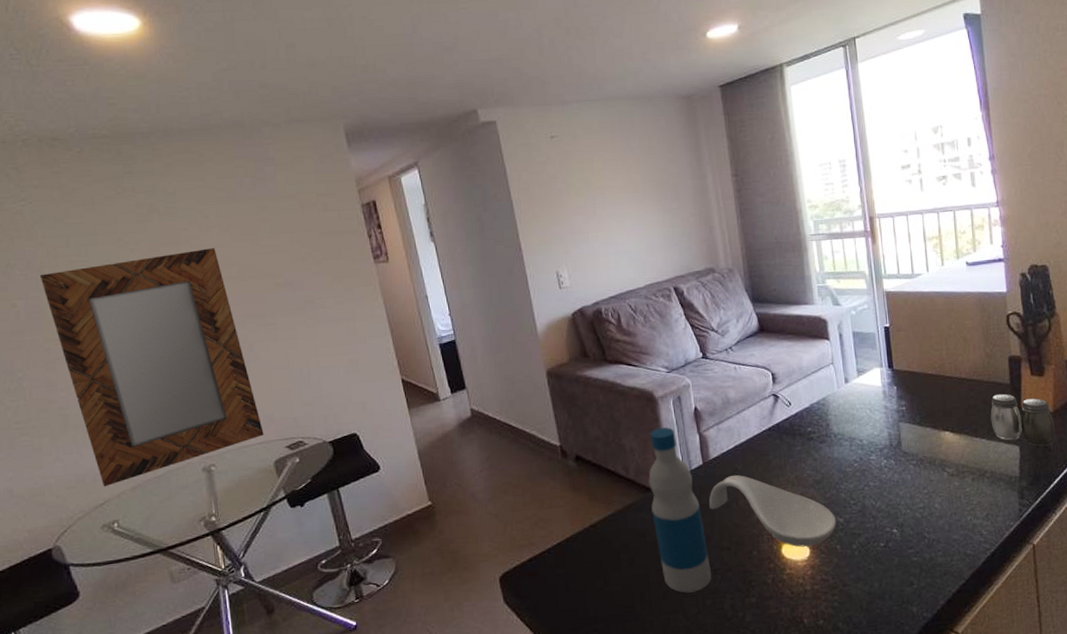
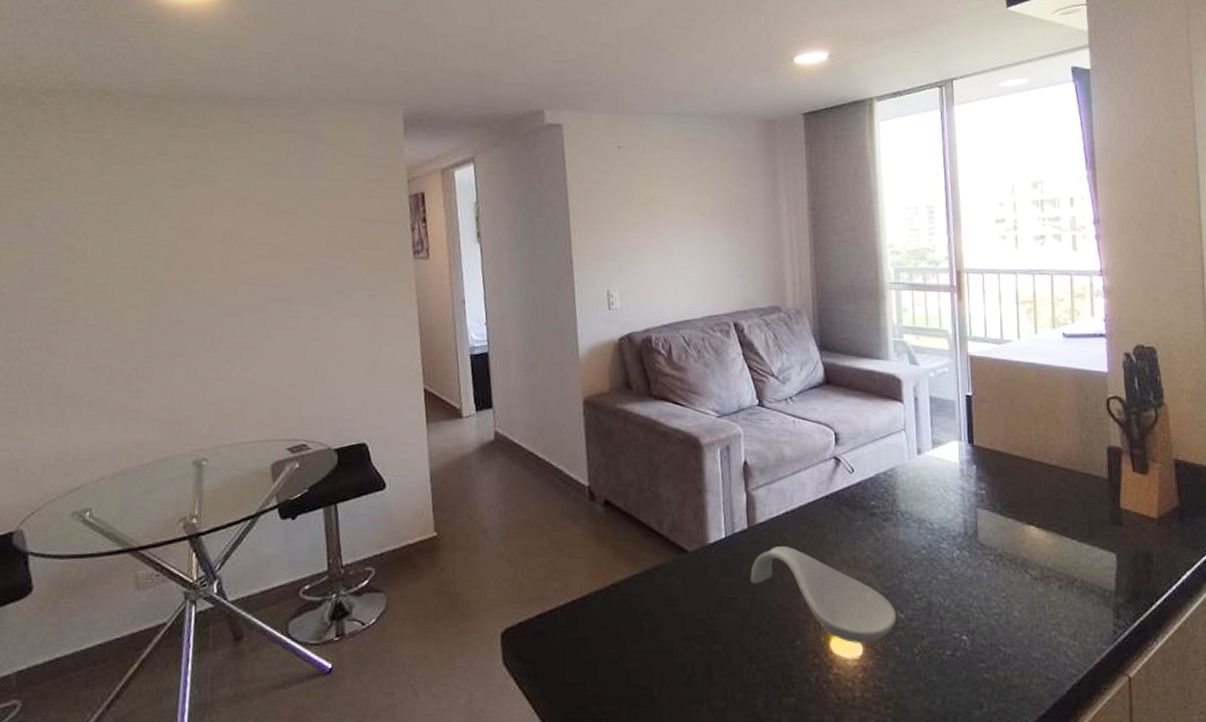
home mirror: present [39,248,264,487] -> none [62,222,266,470]
bottle: present [648,427,711,593] -> none [684,480,745,681]
salt and pepper shaker: present [990,394,1055,447] -> none [1083,490,1159,558]

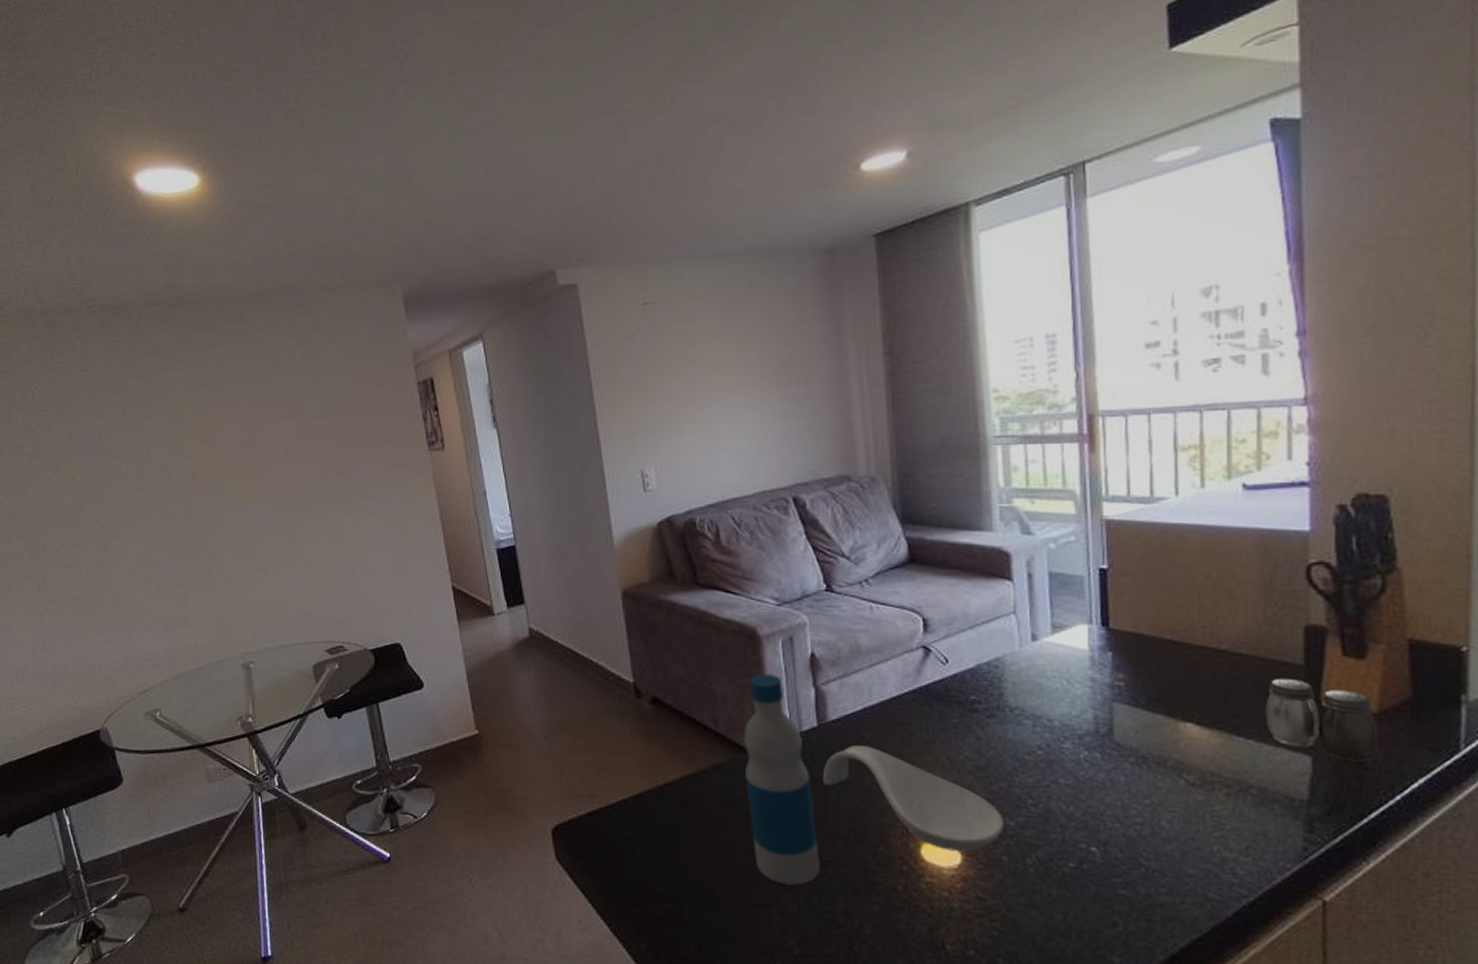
bottle: none [684,480,745,681] -> present [744,674,819,885]
salt and pepper shaker: none [1083,490,1159,558] -> present [1265,679,1379,762]

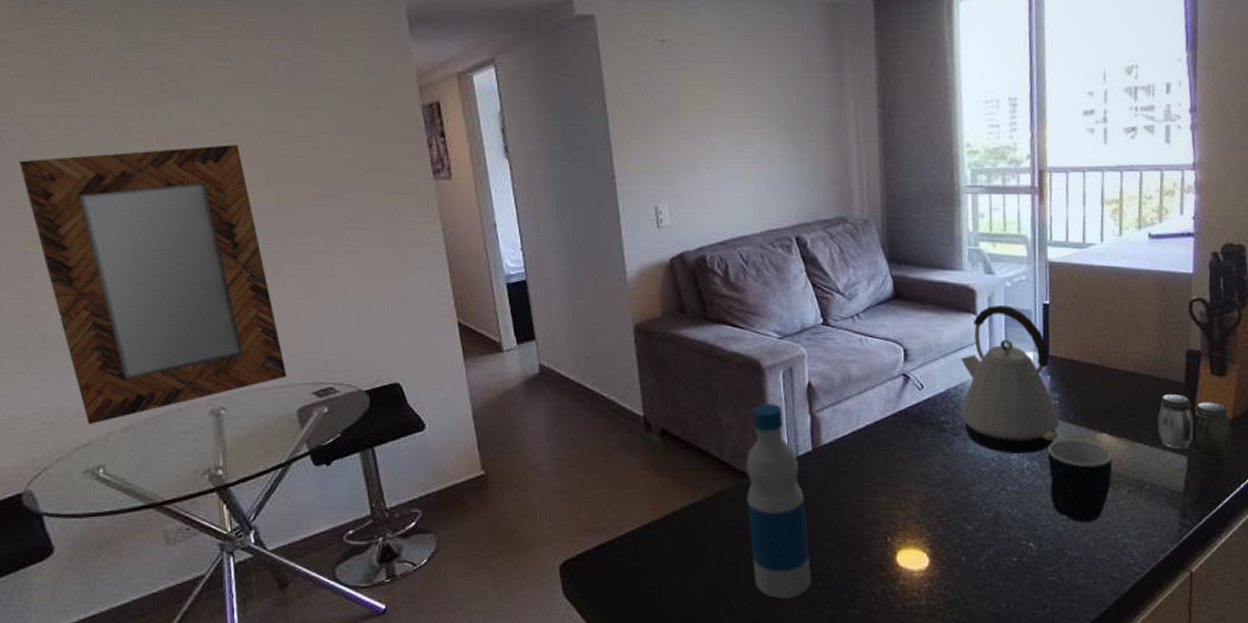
home mirror: none [97,427,304,674] -> present [18,145,287,425]
spoon rest: present [822,746,1005,852] -> none [815,466,964,555]
kettle: none [994,569,1128,742] -> present [961,304,1060,453]
mug: none [1113,728,1202,829] -> present [1048,439,1113,523]

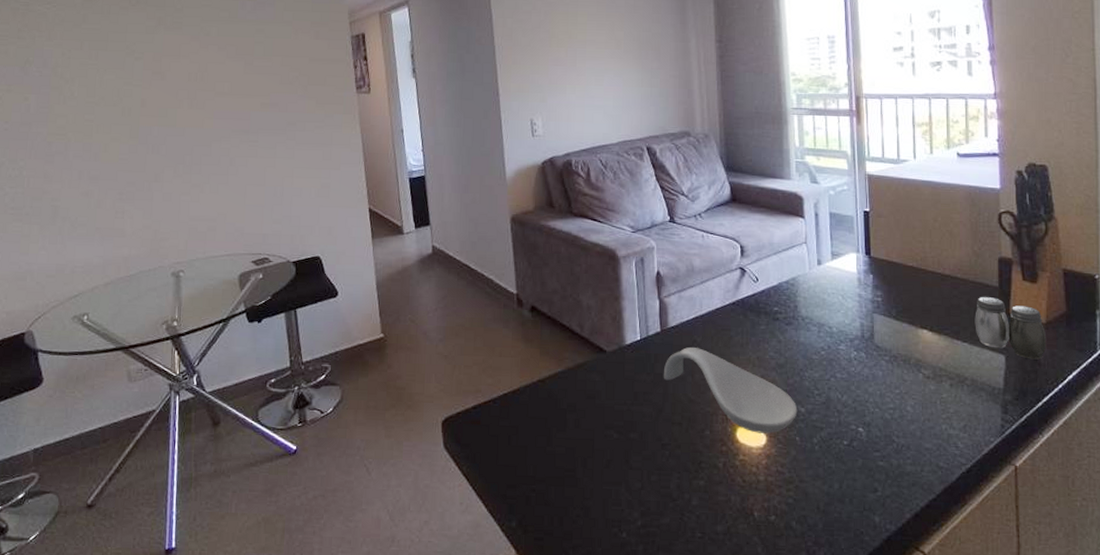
home mirror: present [18,145,287,425] -> none [52,63,233,280]
bottle: present [746,404,811,599] -> none [603,288,659,465]
spoon rest: none [815,466,964,555] -> present [663,347,798,434]
kettle: present [961,304,1060,453] -> none [791,210,883,344]
mug: present [1048,439,1113,523] -> none [874,333,934,413]

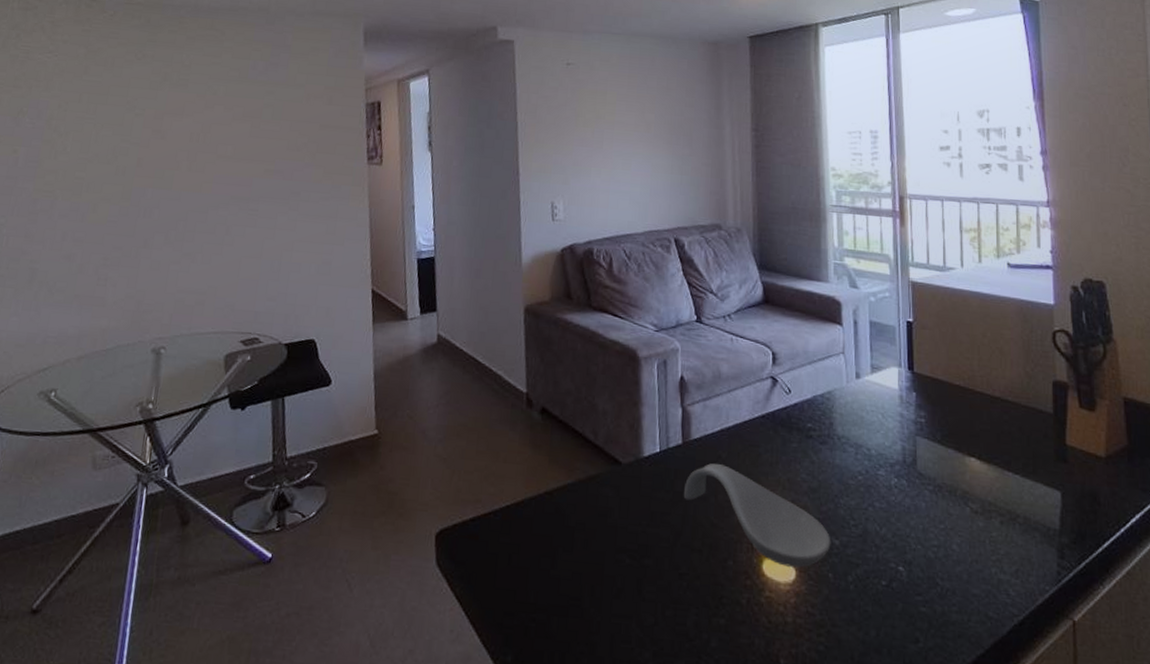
salt and pepper shaker: present [974,297,1047,360] -> none [1027,424,1107,499]

